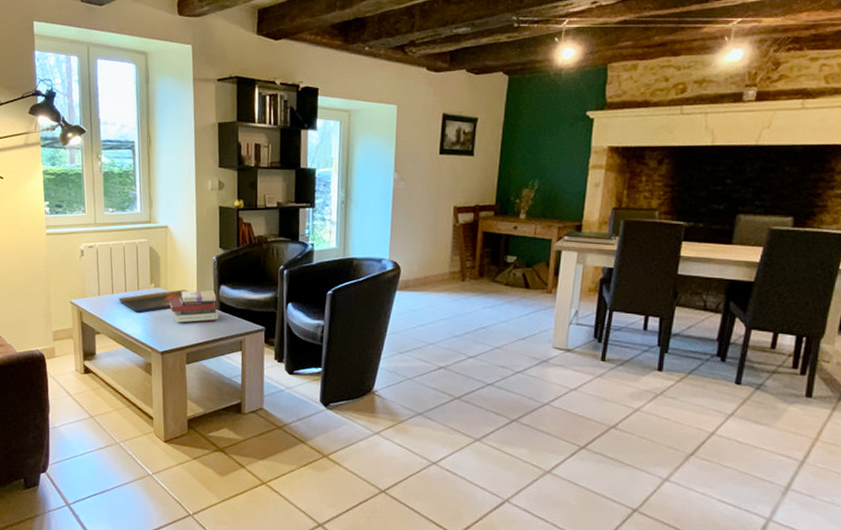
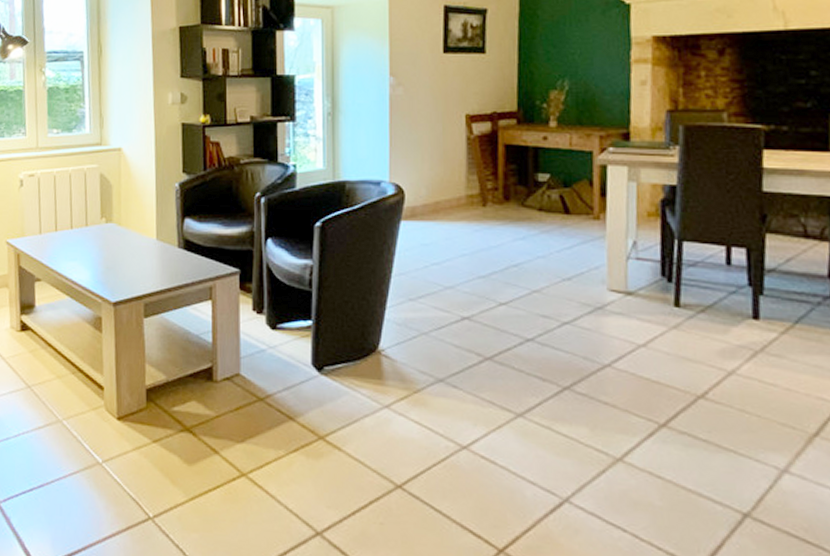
decorative tray: present [118,289,188,314] -> none [63,224,146,255]
books: present [169,290,218,323] -> none [123,225,182,266]

